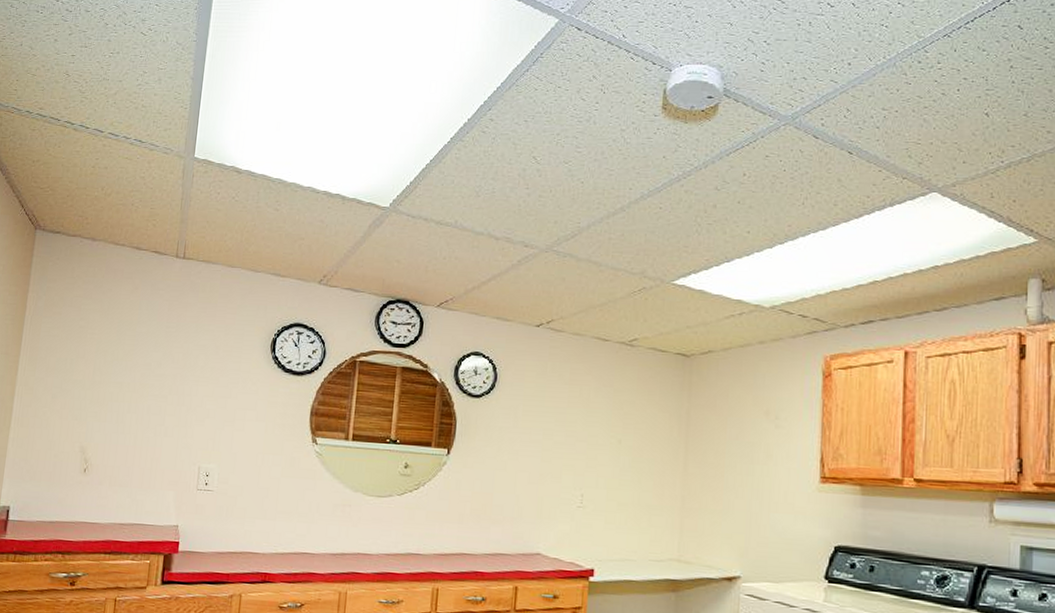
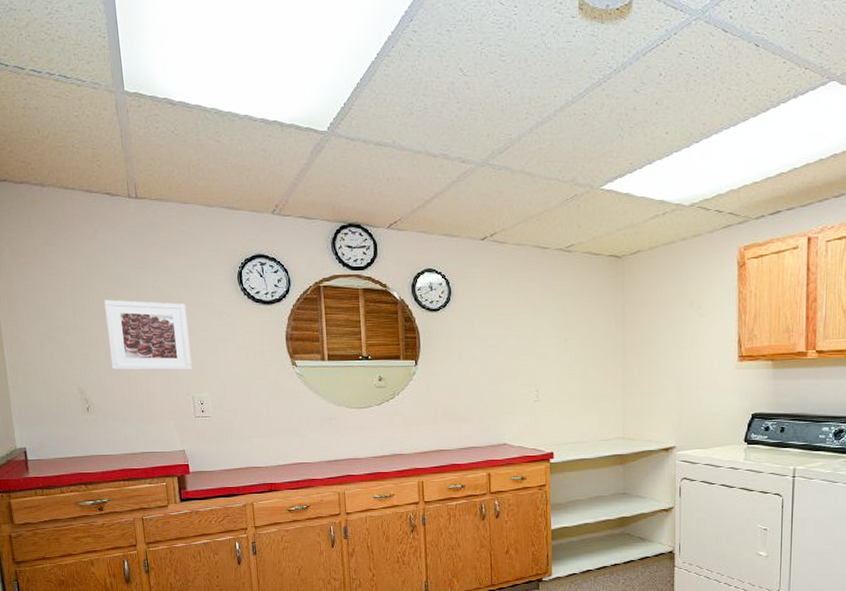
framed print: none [120,356,212,438] -> present [104,299,192,371]

